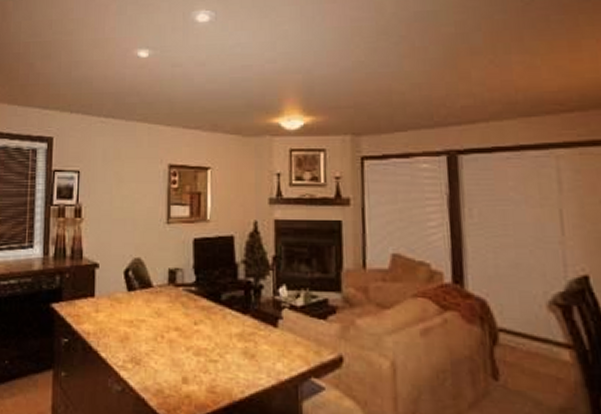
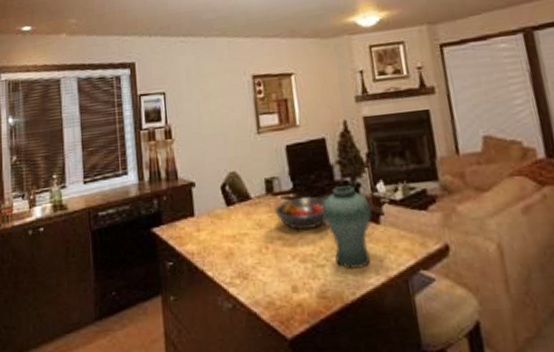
fruit bowl: none [174,291,227,323] -> present [274,196,326,230]
vase: none [222,286,270,368] -> present [322,185,372,269]

